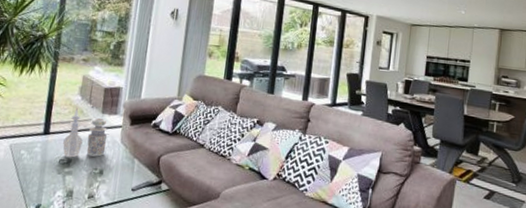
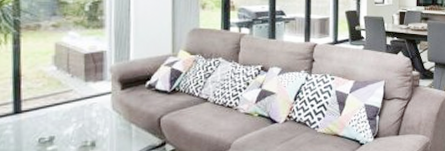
decorative vase: present [62,106,108,158] -> none [41,77,95,135]

